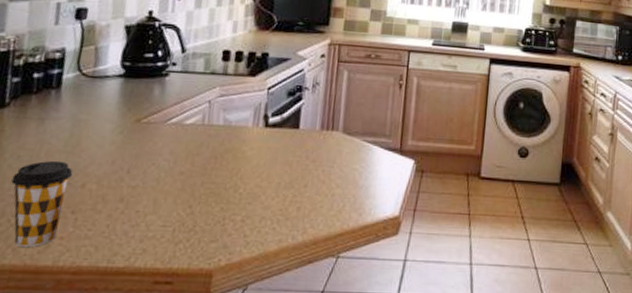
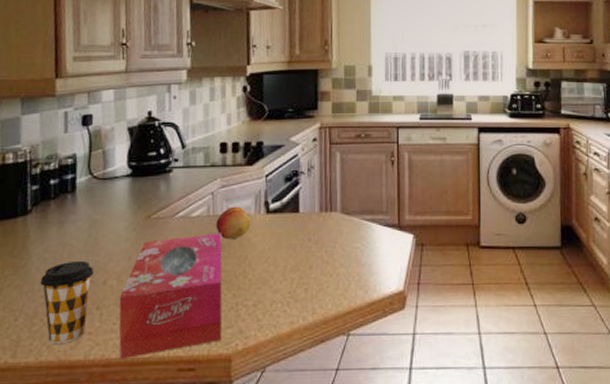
tissue box: none [91,143,216,268] -> present [119,233,223,360]
fruit: none [209,117,248,151] -> present [215,206,251,240]

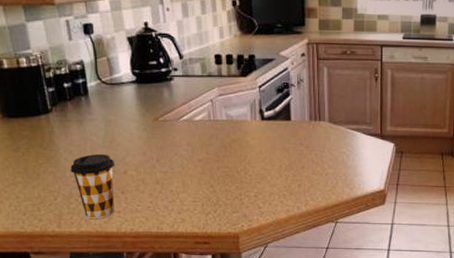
tissue box: present [119,233,223,360] -> none [140,135,230,233]
fruit: present [215,206,251,240] -> none [217,113,248,141]

